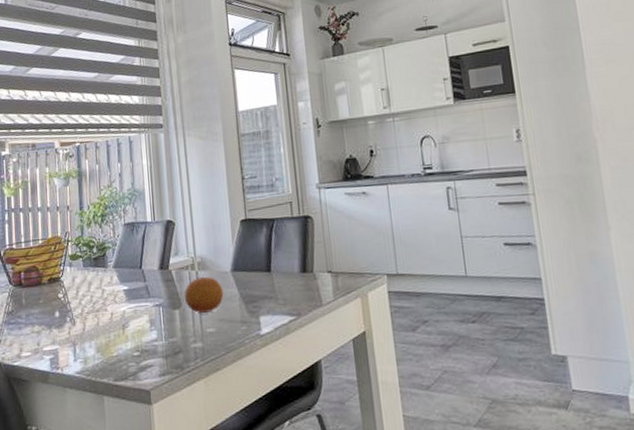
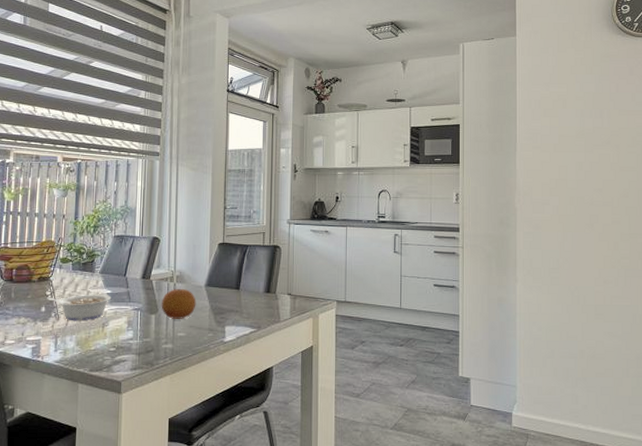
legume: none [60,291,129,325] -> present [47,294,112,321]

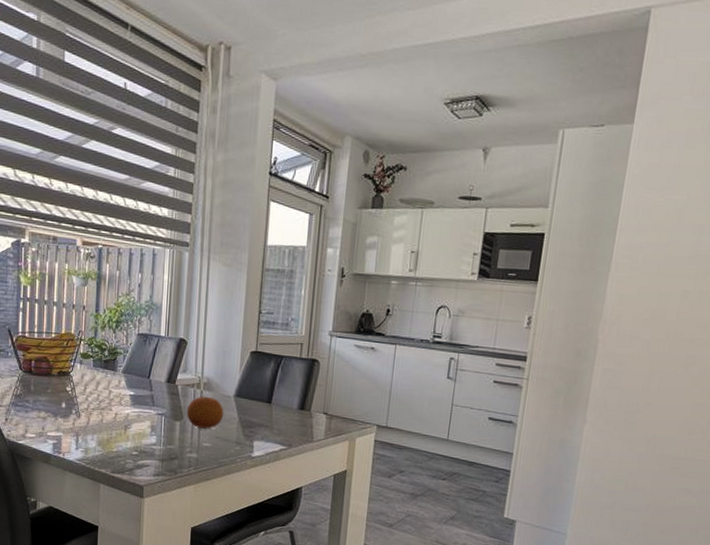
legume: present [47,294,112,321] -> none [67,393,135,422]

